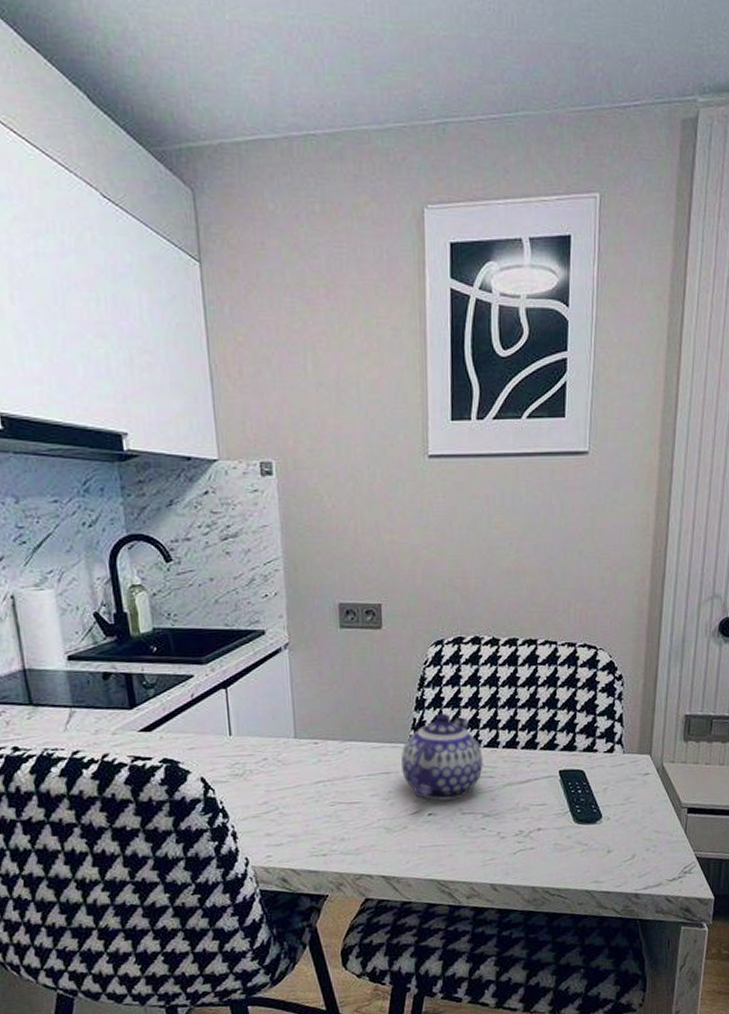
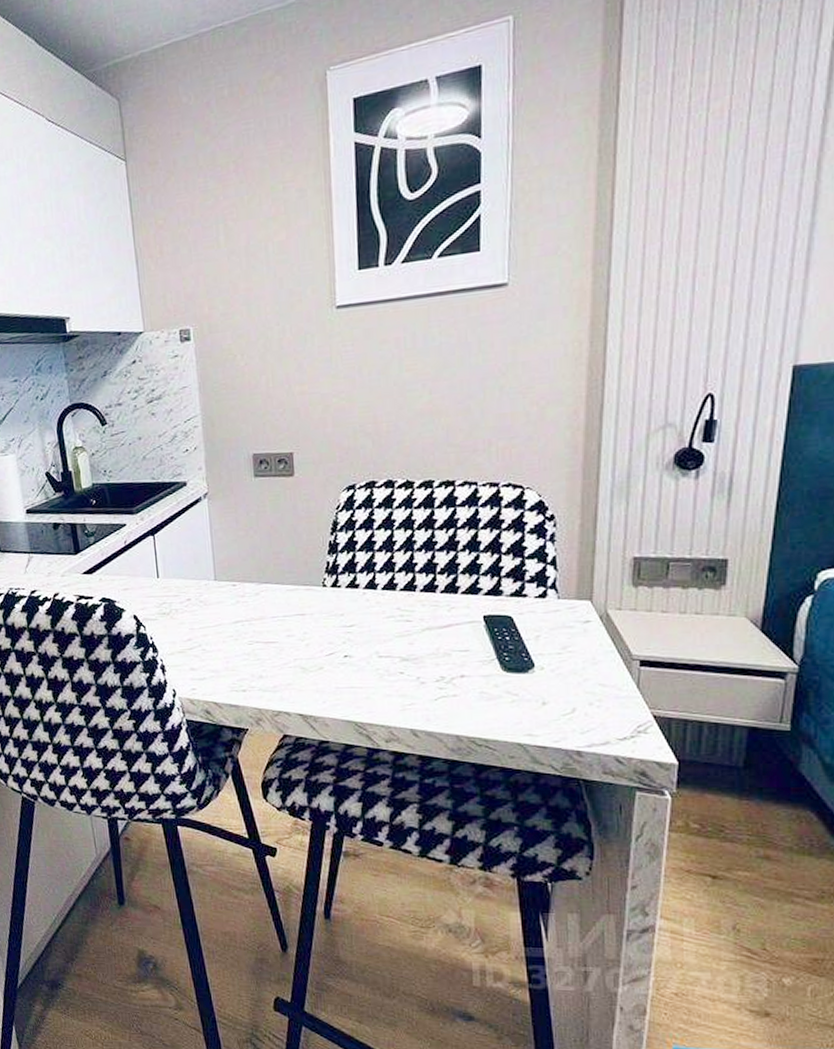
teapot: present [401,714,483,800] -> none [316,557,400,643]

